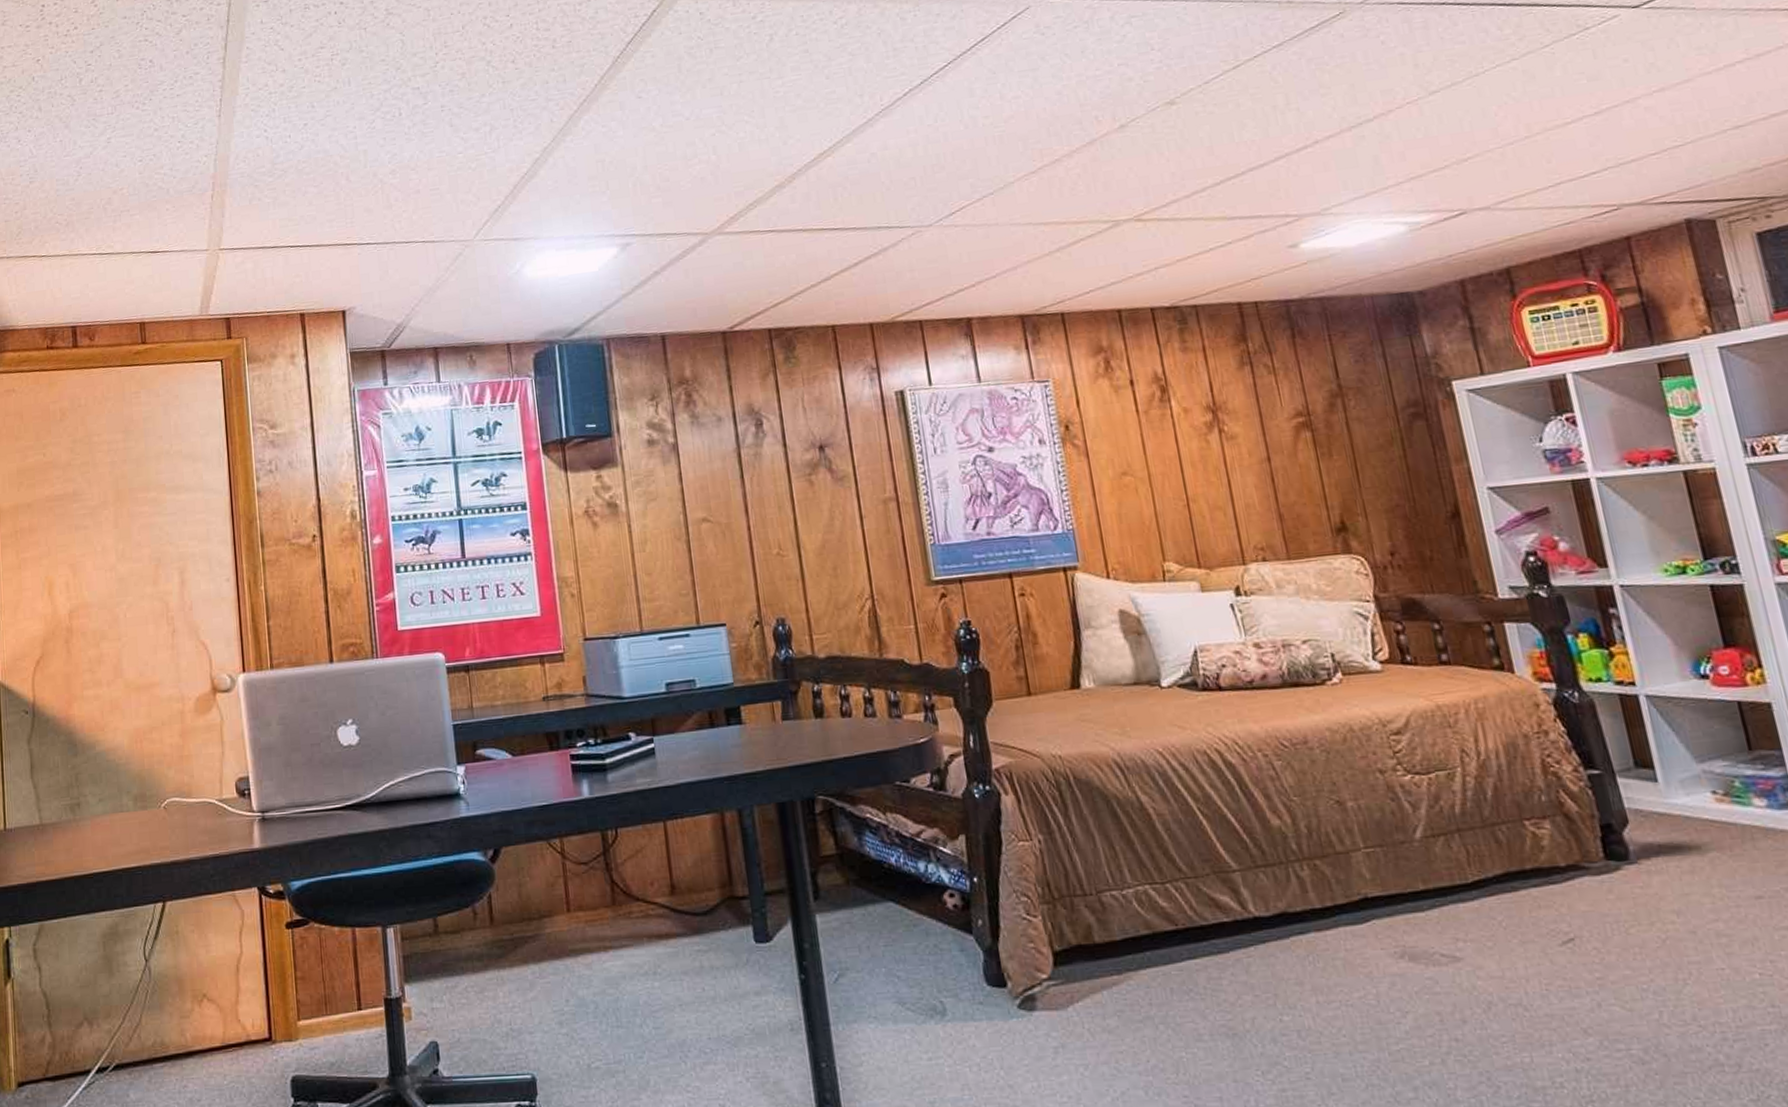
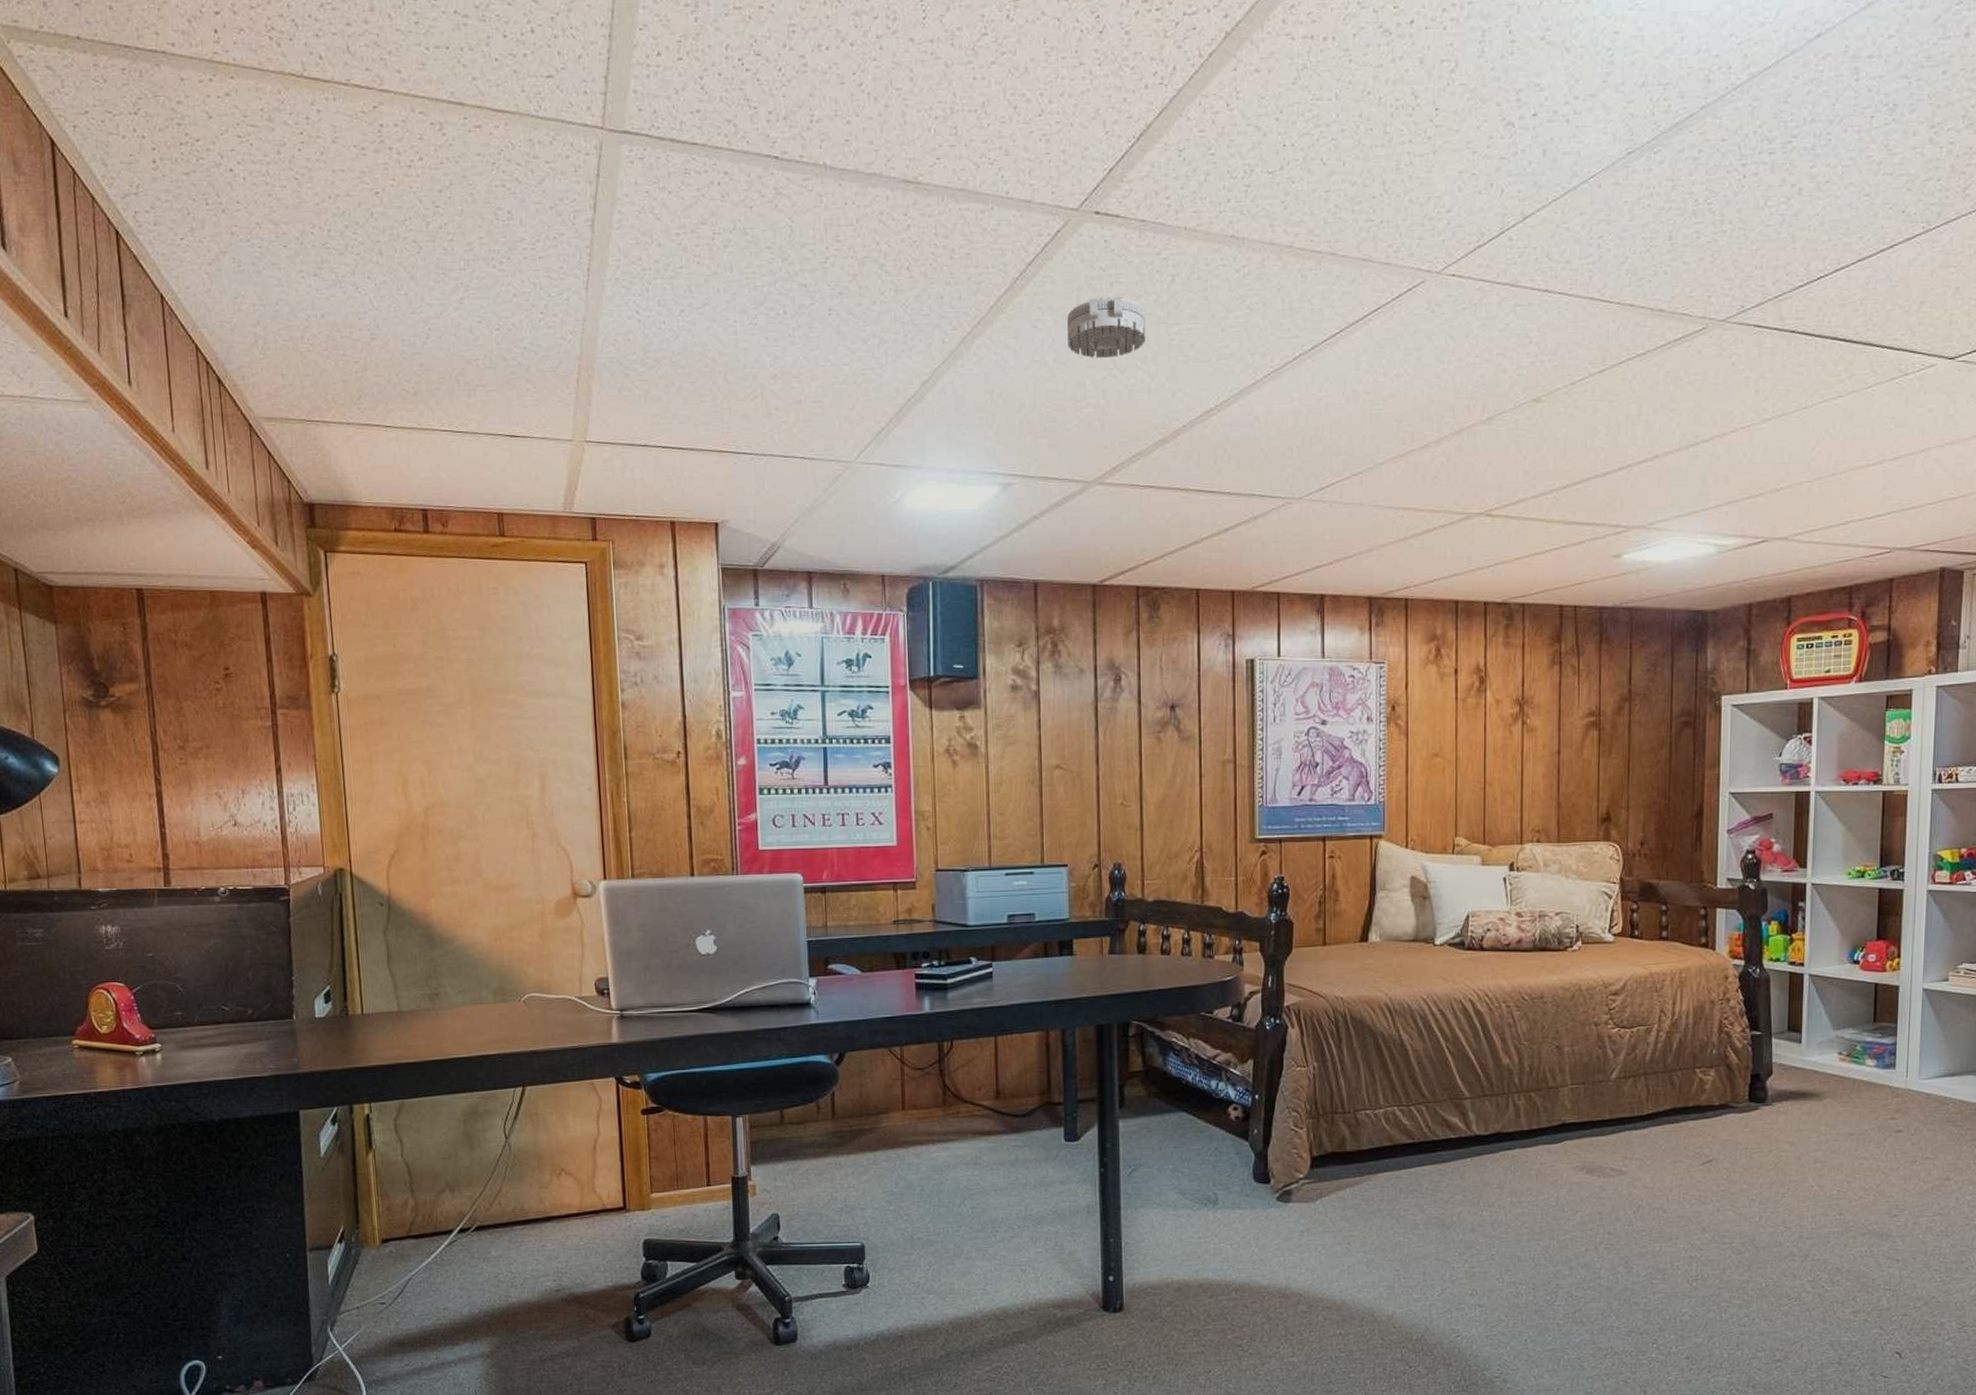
smoke detector: none [670,59,751,119] -> present [1067,296,1146,358]

